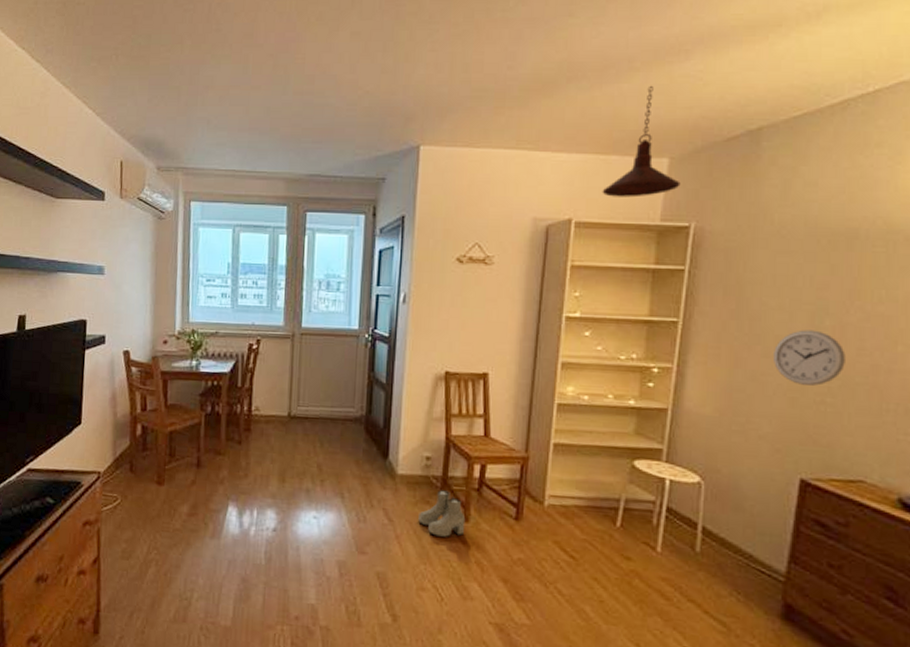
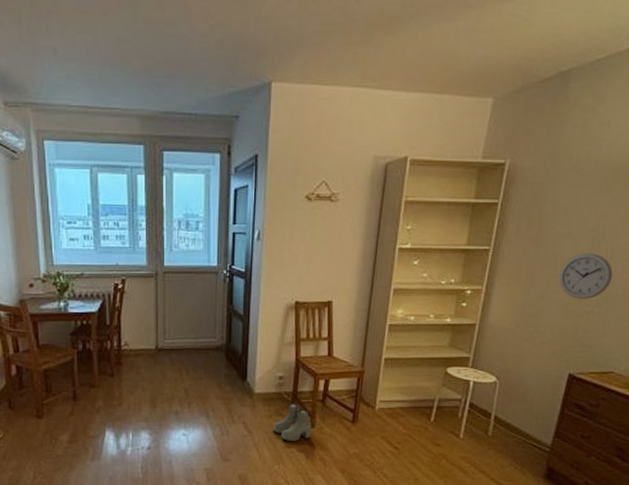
pendant light: present [602,85,681,198] -> none [434,24,501,136]

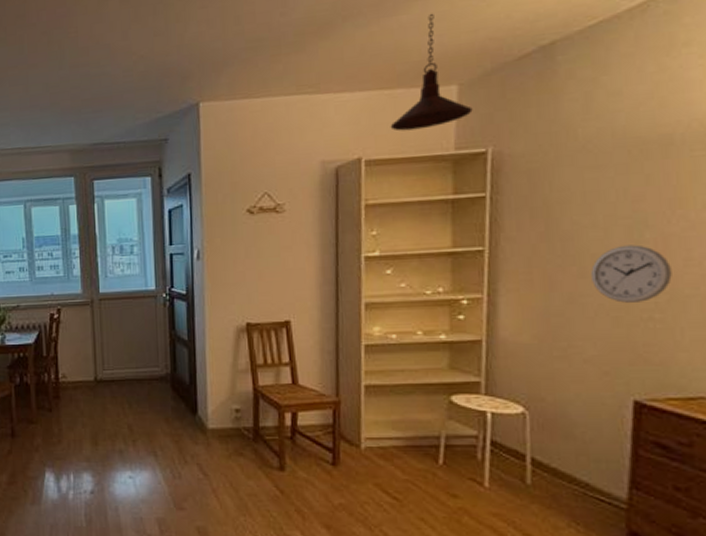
boots: present [273,403,312,441] -> none [233,441,282,487]
pendant light: none [434,24,501,136] -> present [390,13,473,131]

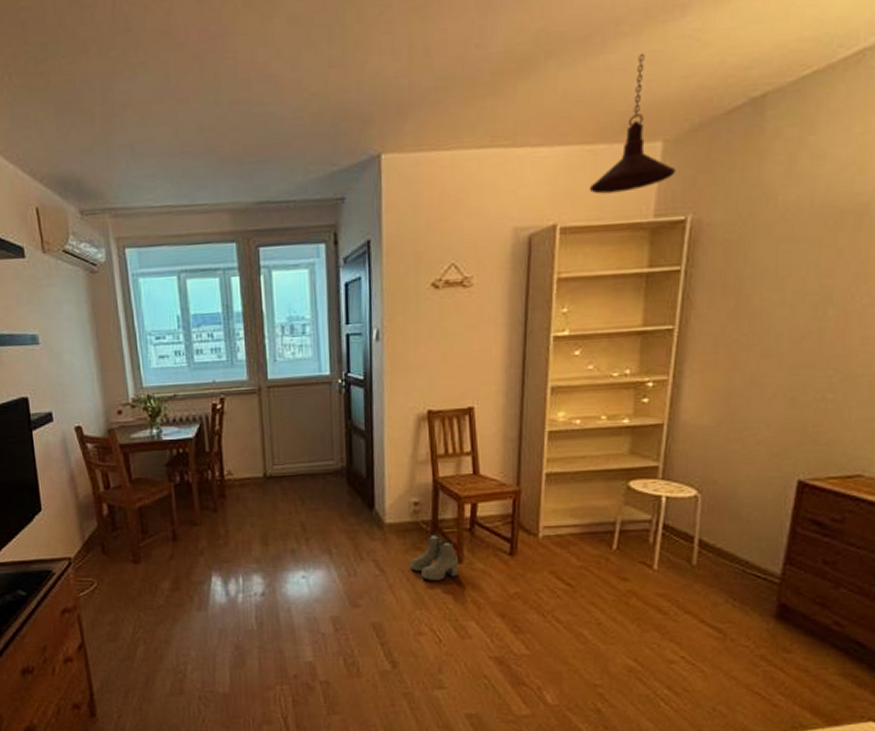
boots: none [233,441,282,487] -> present [410,534,459,581]
wall clock: present [591,244,672,303] -> none [774,322,849,383]

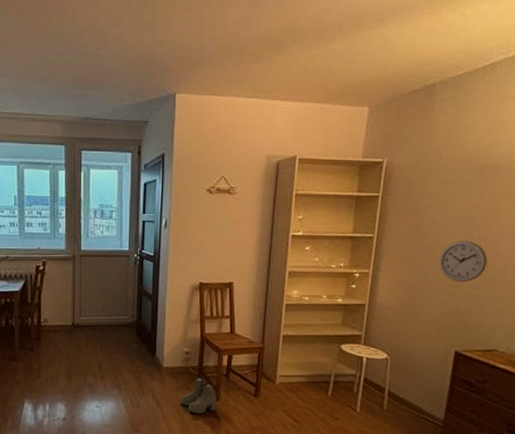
pendant light: present [589,53,676,194] -> none [319,47,377,139]
wall clock: none [774,322,849,383] -> present [439,240,487,282]

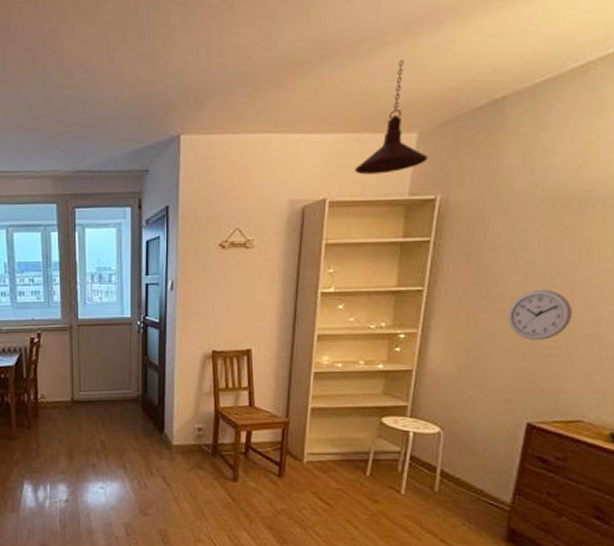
boots: present [180,377,217,414] -> none [193,456,235,496]
pendant light: none [319,47,377,139] -> present [354,59,428,175]

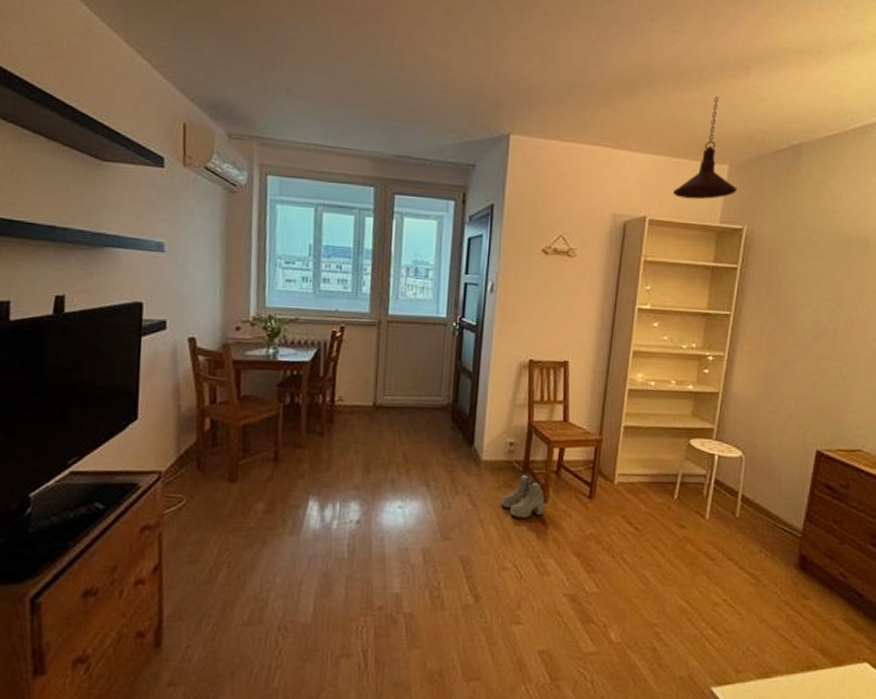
boots: none [193,456,235,496] -> present [501,474,545,518]
wall clock: present [508,289,573,340] -> none [802,323,854,371]

